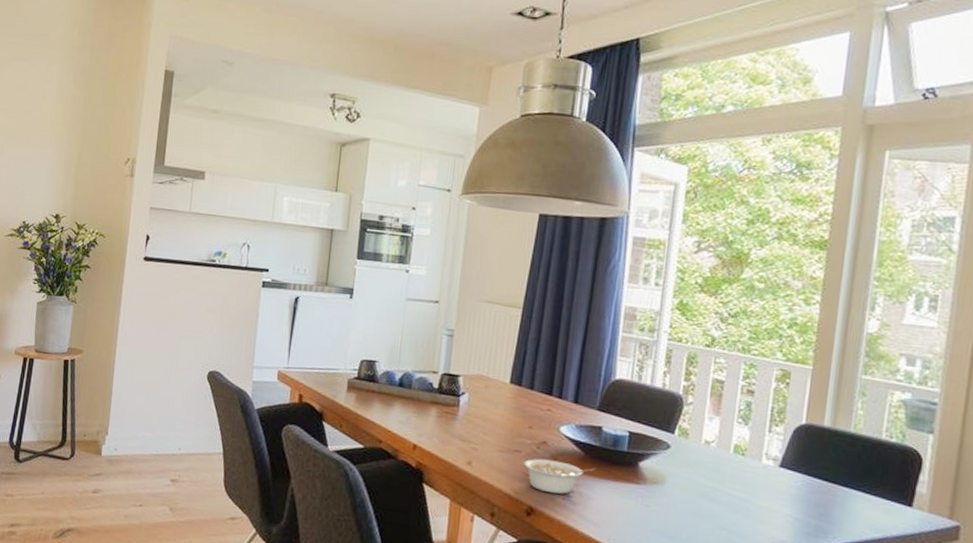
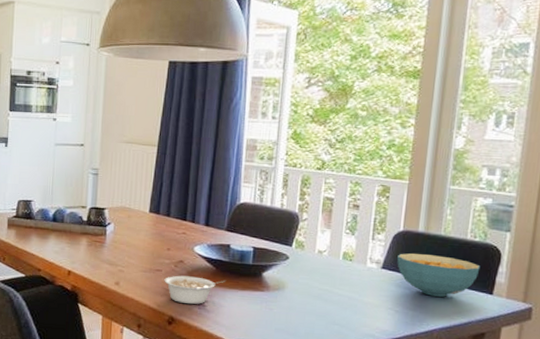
cereal bowl: none [797,450,898,506] -> present [397,253,481,297]

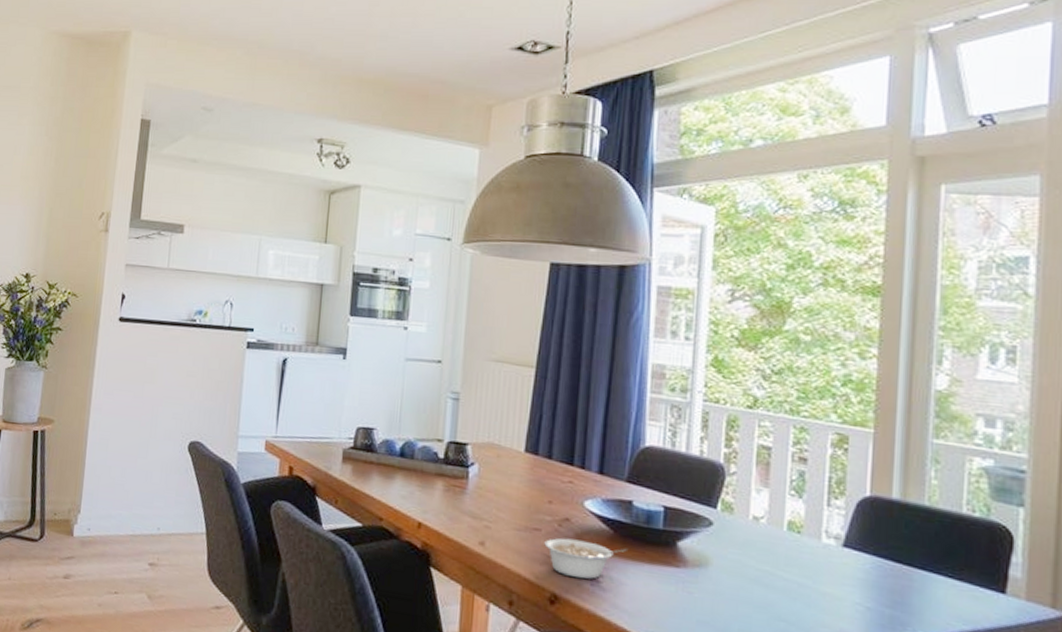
cereal bowl: present [397,253,481,297] -> none [864,527,985,593]

